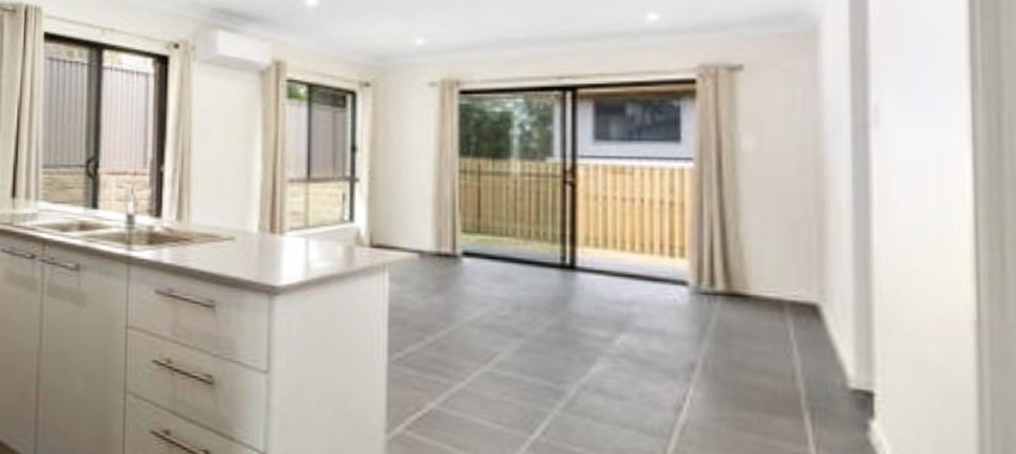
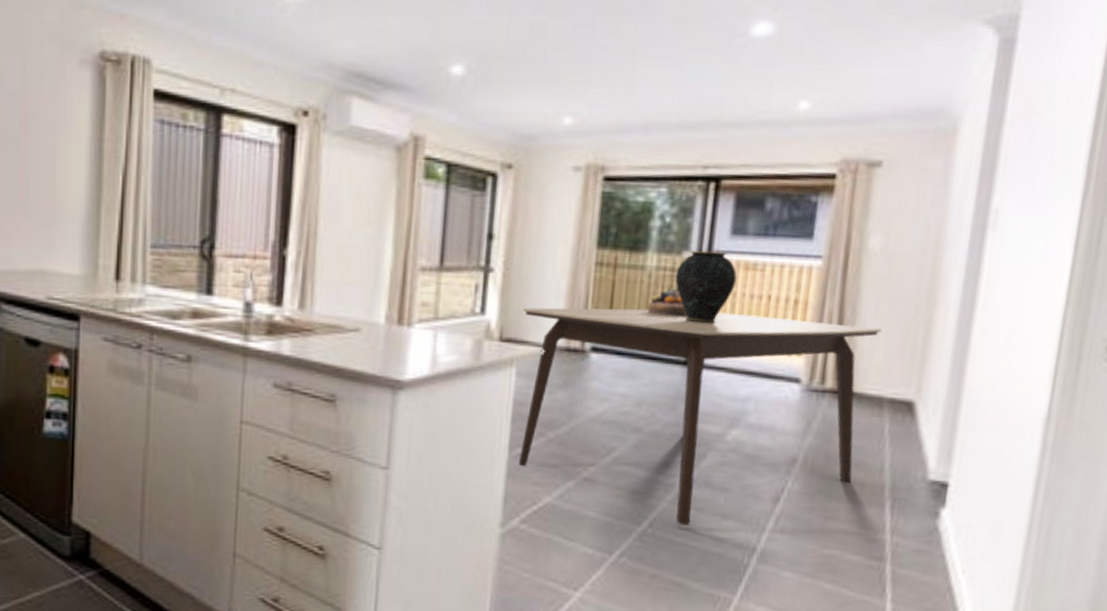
dining table: none [391,213,770,435] -> present [518,307,882,526]
decorative bowl: none [515,193,558,221] -> present [646,288,687,317]
vase: none [541,157,605,228] -> present [675,251,737,324]

